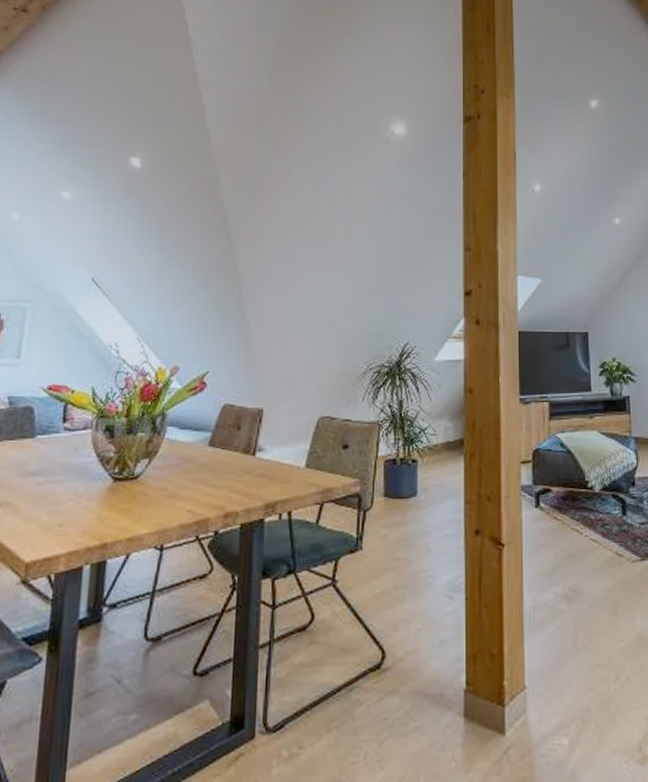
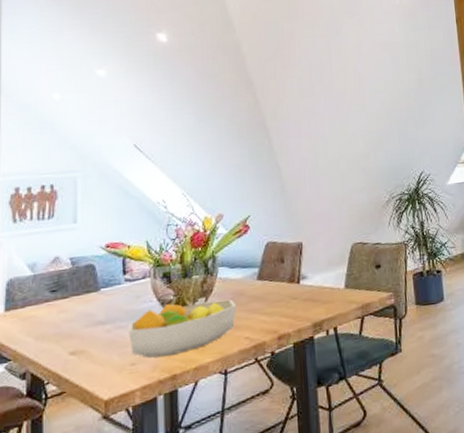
fruit bowl: none [60,462,183,520] -> present [128,299,237,358]

